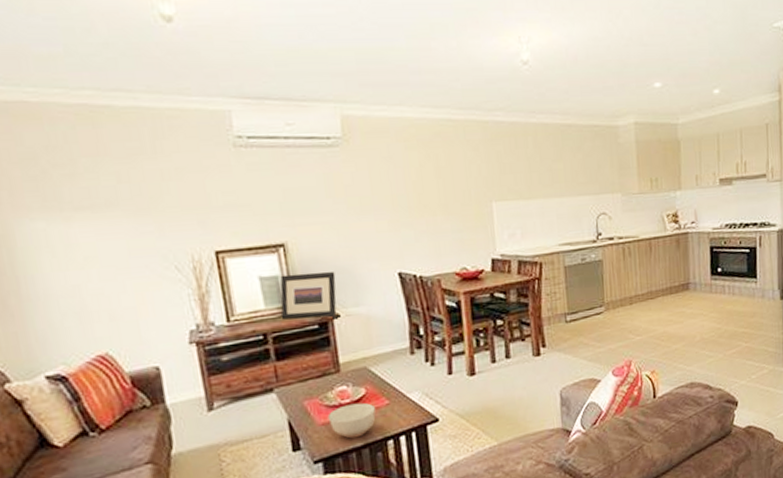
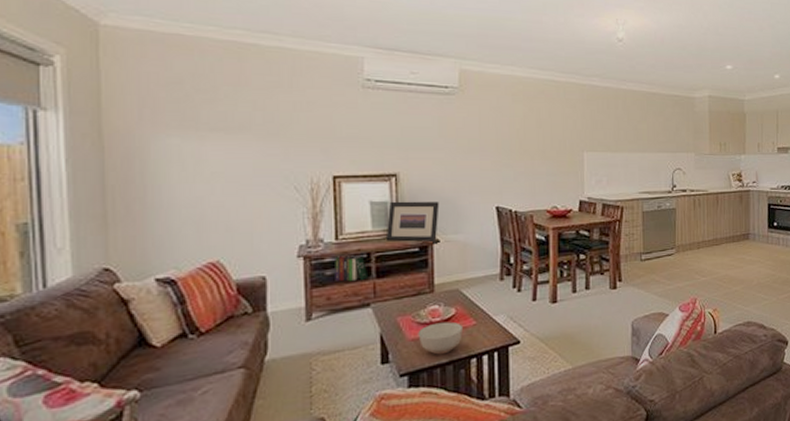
books: none [229,336,268,367] -> present [335,254,369,282]

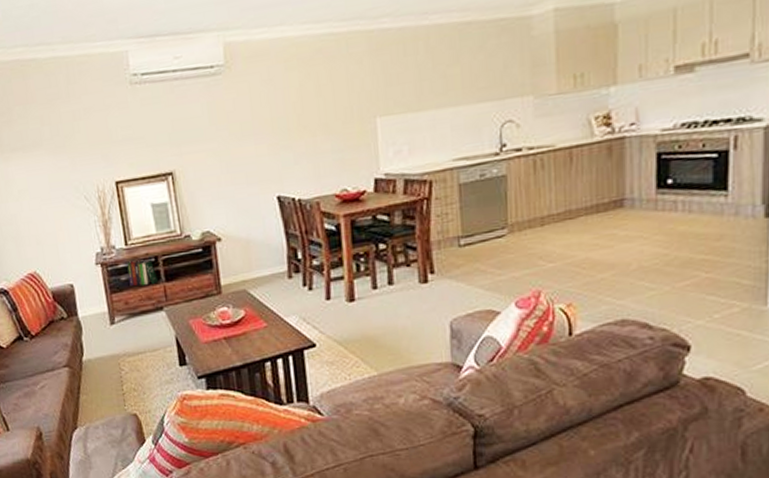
picture frame: present [385,201,440,242] -> none [169,197,219,244]
bowl: present [418,321,464,355] -> none [210,324,255,358]

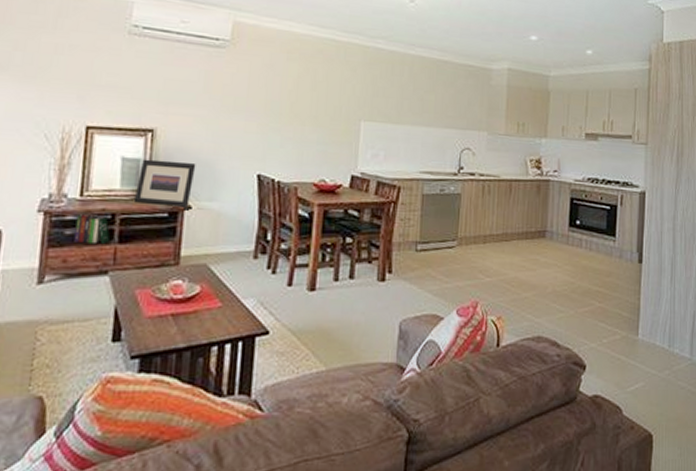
picture frame: none [169,197,219,244] -> present [133,159,196,207]

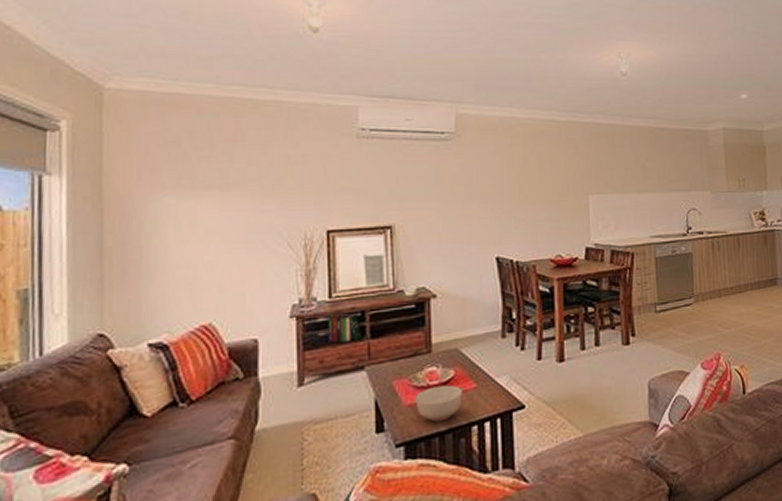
picture frame: present [133,159,196,207] -> none [380,253,436,299]
bowl: none [156,300,208,338] -> present [414,384,464,422]

